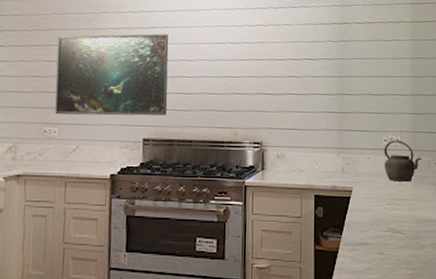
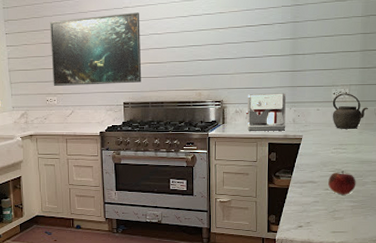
coffee maker: none [288,135,333,181] -> present [245,93,286,131]
fruit: none [383,231,413,260] -> present [328,171,356,195]

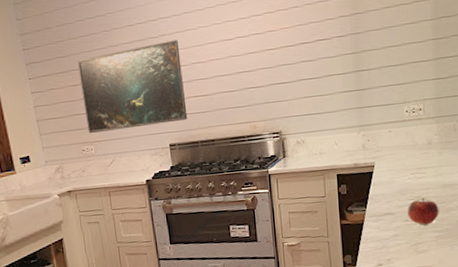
coffee maker: present [245,93,286,131] -> none [308,116,354,163]
kettle: present [332,93,368,129] -> none [405,109,446,151]

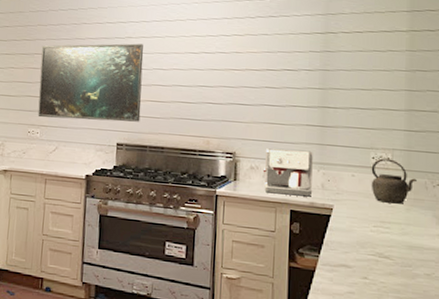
coffee maker: none [308,116,354,163] -> present [262,148,313,197]
kettle: none [405,109,446,151] -> present [371,158,417,204]
fruit: present [408,198,439,225] -> none [367,256,404,288]

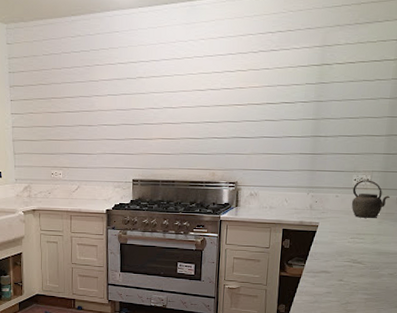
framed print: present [37,43,144,122] -> none [57,83,154,160]
coffee maker: present [262,148,313,197] -> none [260,176,304,217]

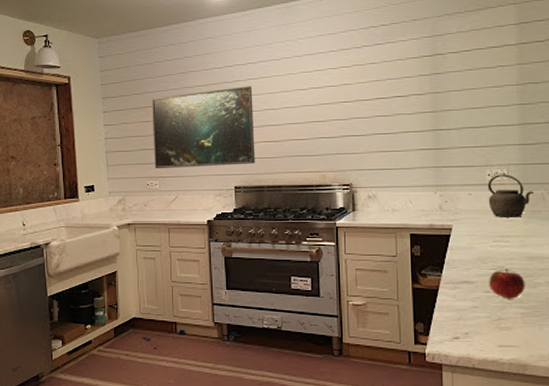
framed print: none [57,83,154,160] -> present [151,86,255,169]
fruit: none [342,261,372,287] -> present [489,269,525,299]

